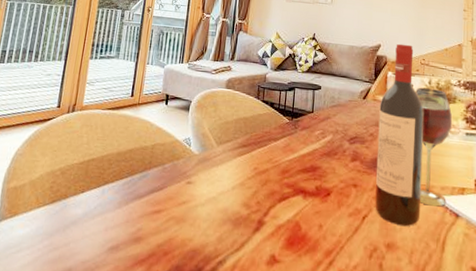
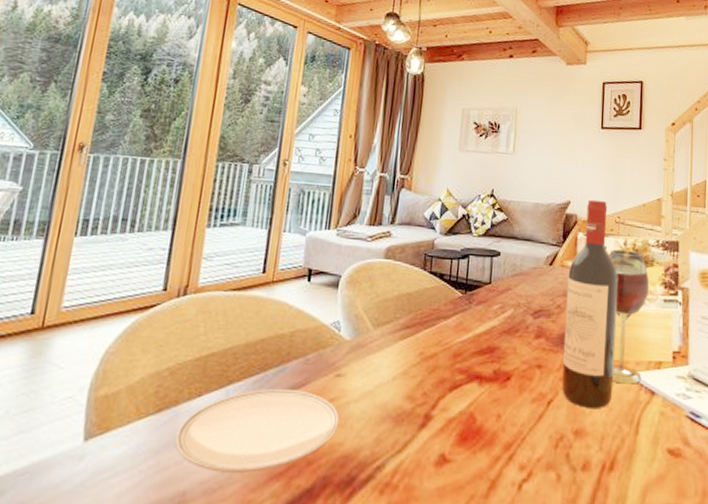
plate: none [64,190,190,258] -> present [175,388,340,473]

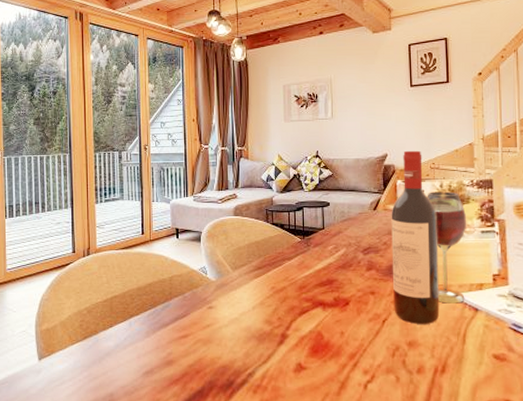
plate: present [175,388,340,473] -> none [100,319,215,380]

